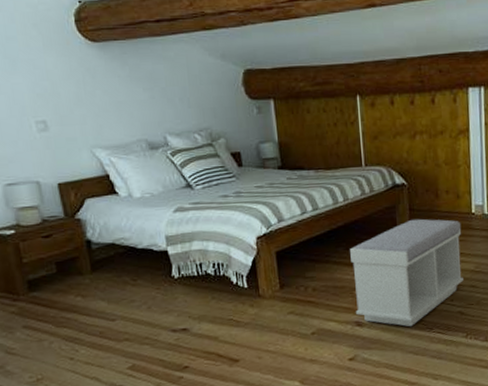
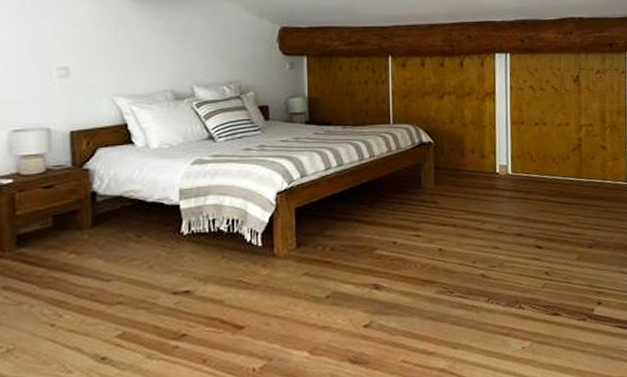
bench: present [350,218,463,326] -> none [373,177,486,290]

